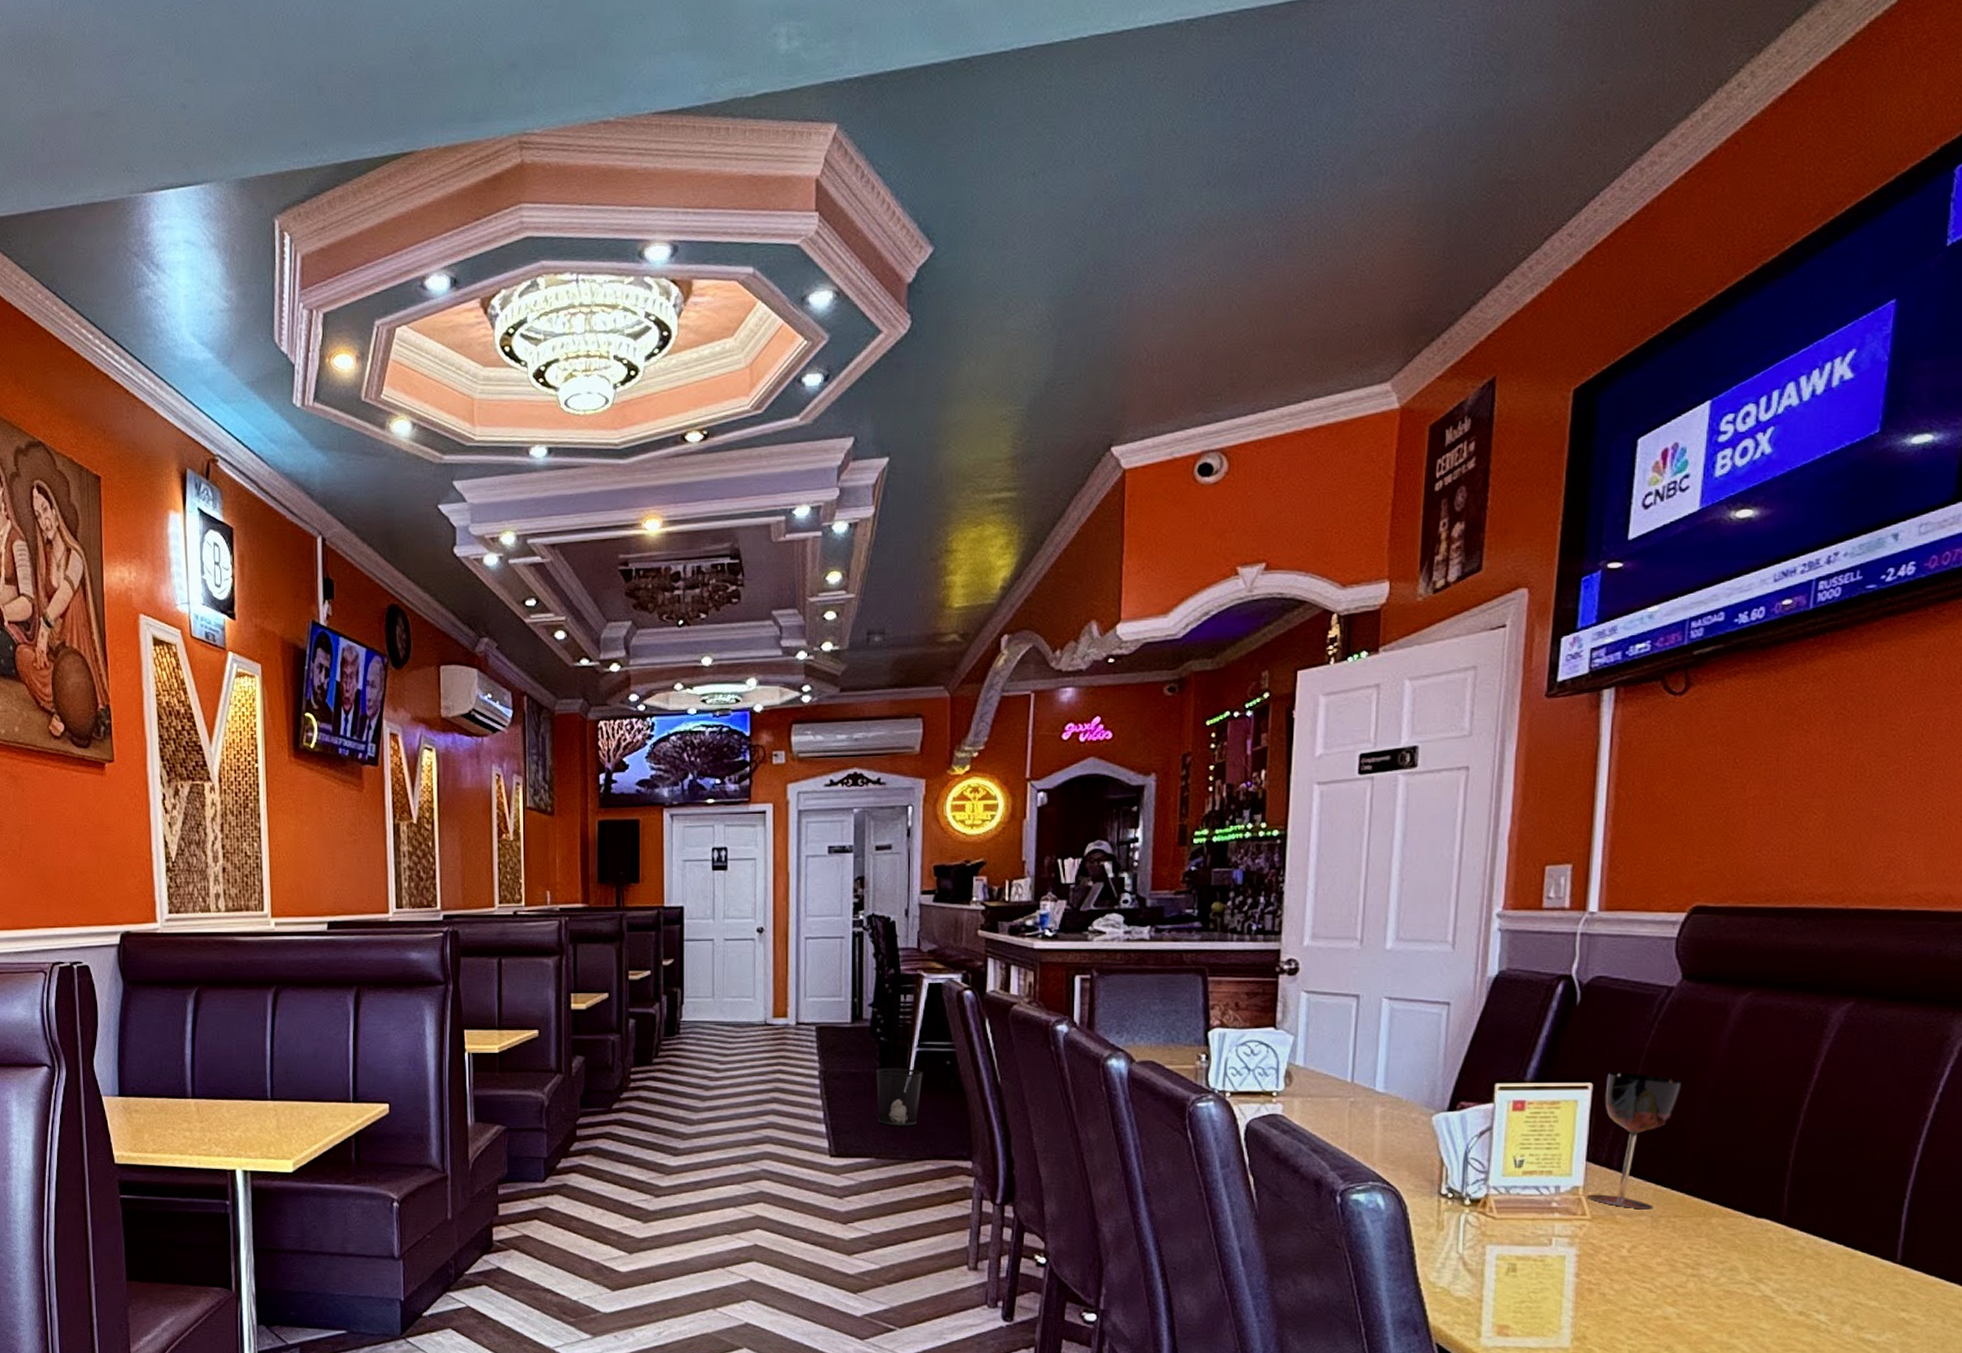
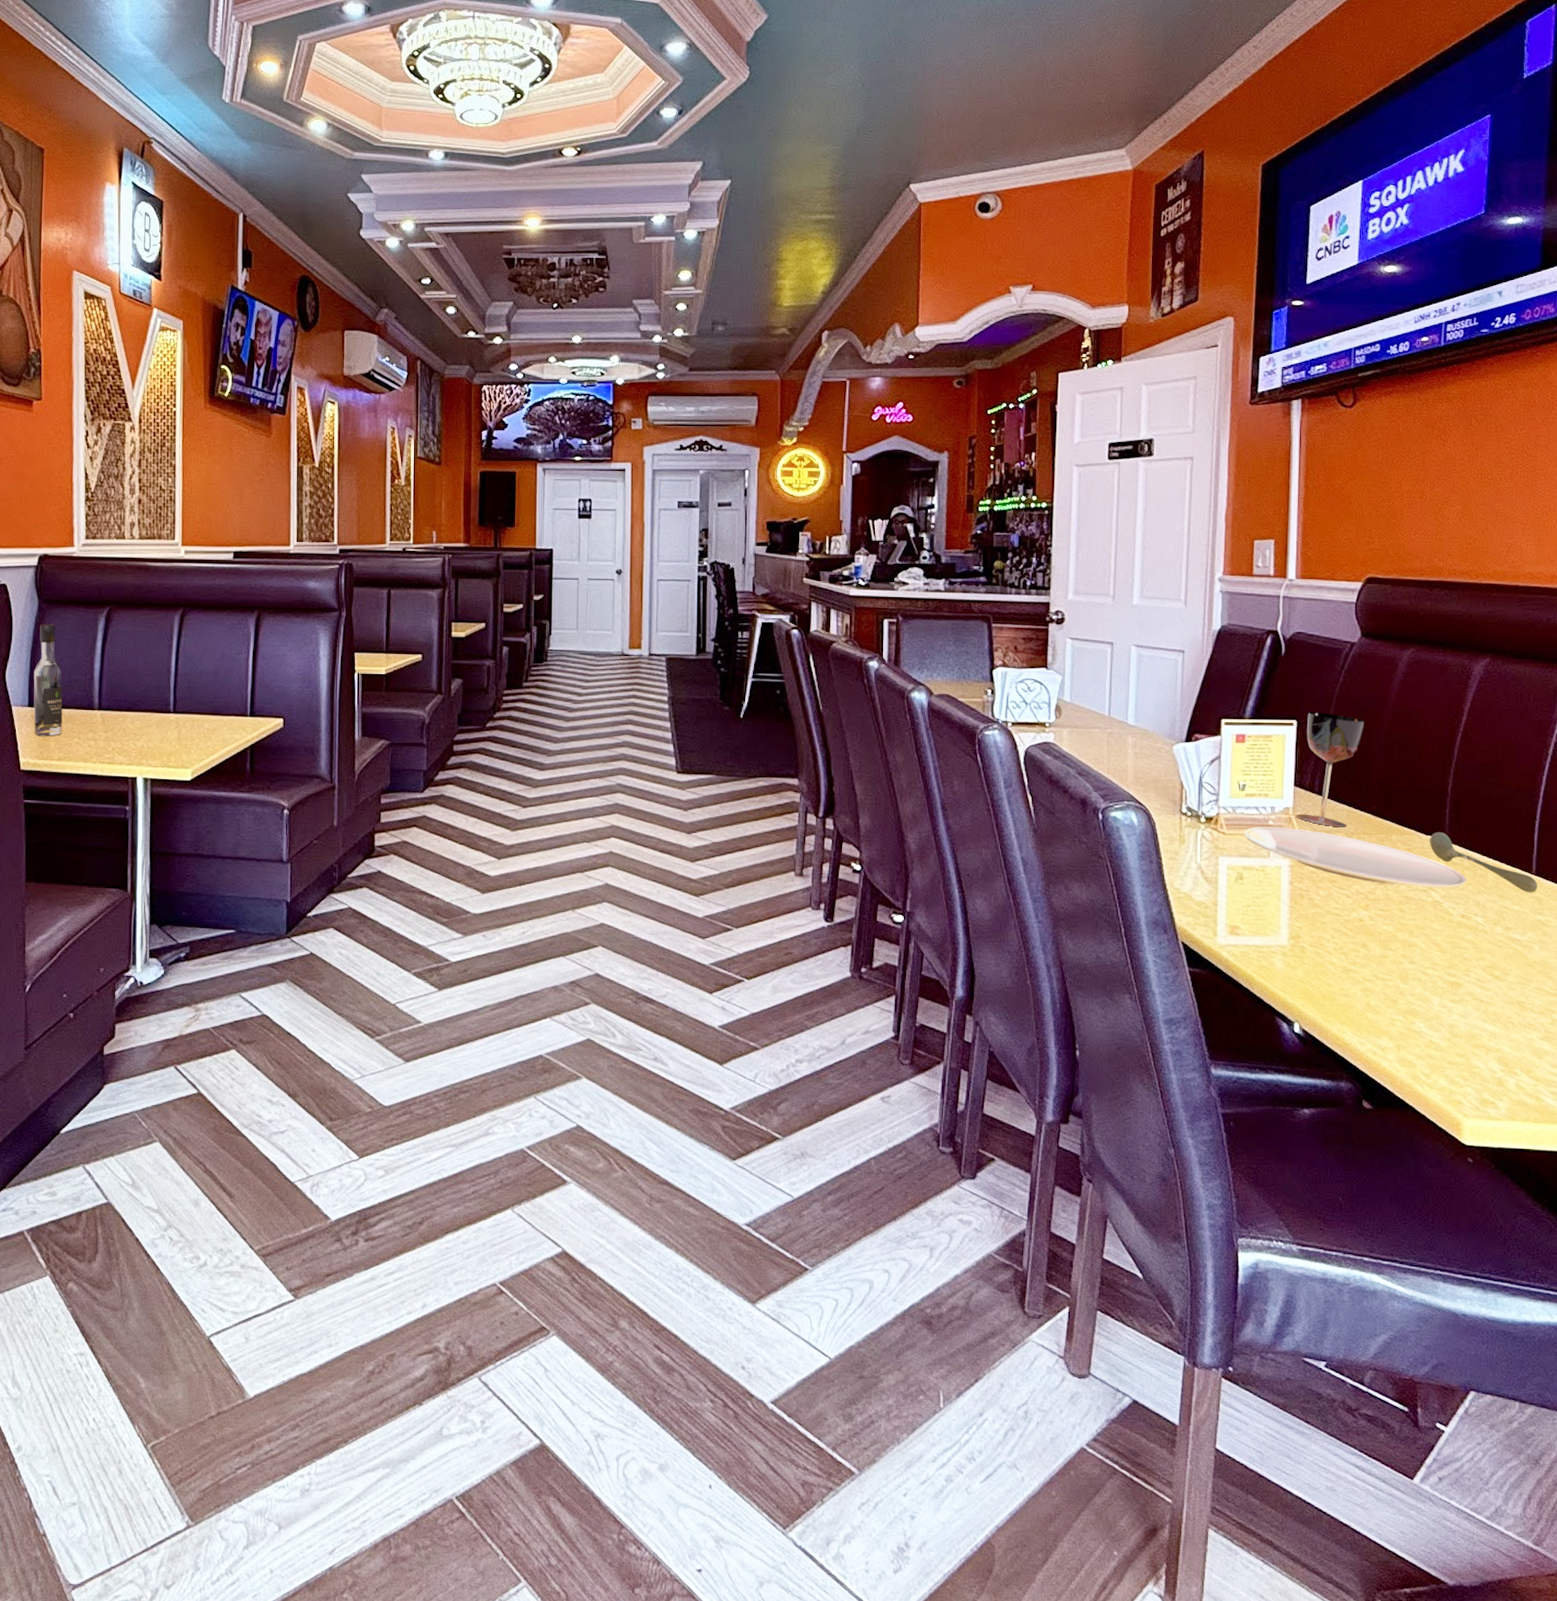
bottle: none [122,1007,155,1128] -> present [33,624,63,736]
waste bin: present [876,1068,923,1127] -> none [717,695,757,748]
plate: none [1519,1209,1808,1281] -> present [1244,826,1467,888]
spoon: none [1760,1213,1904,1286] -> present [1429,831,1538,893]

